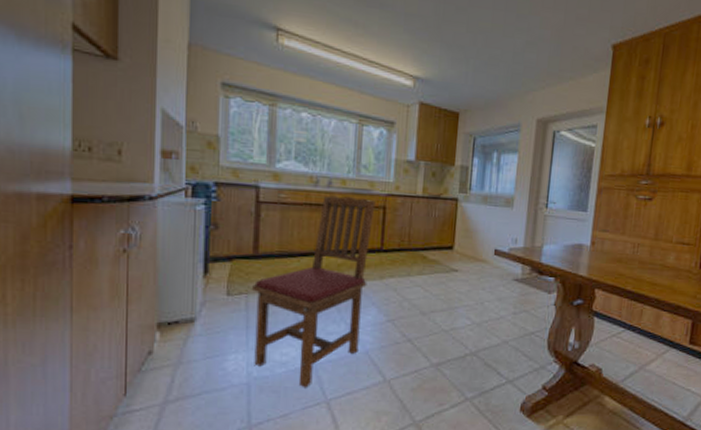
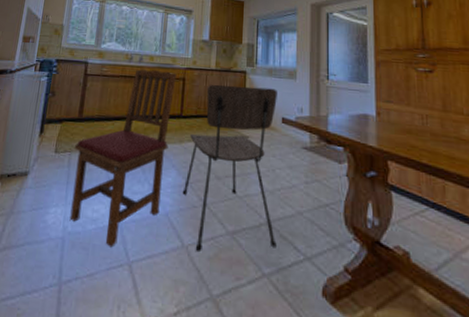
dining chair: none [384,214,492,384] -> present [182,84,277,252]

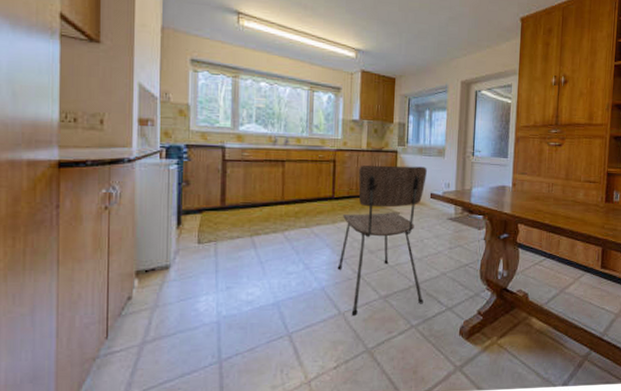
dining chair: present [70,69,177,248] -> none [219,152,327,324]

